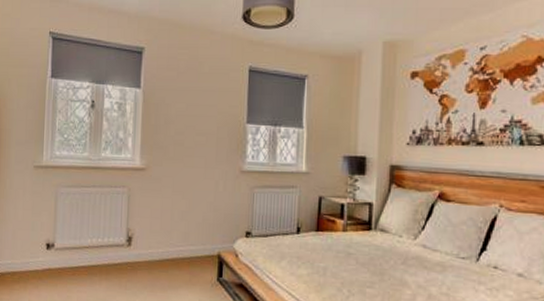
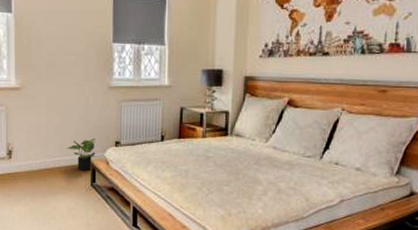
potted plant: none [192,226,225,265] -> present [67,138,96,172]

